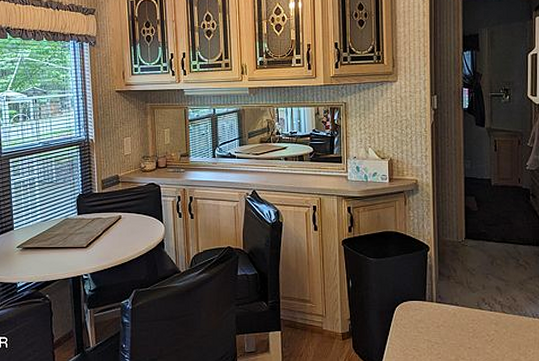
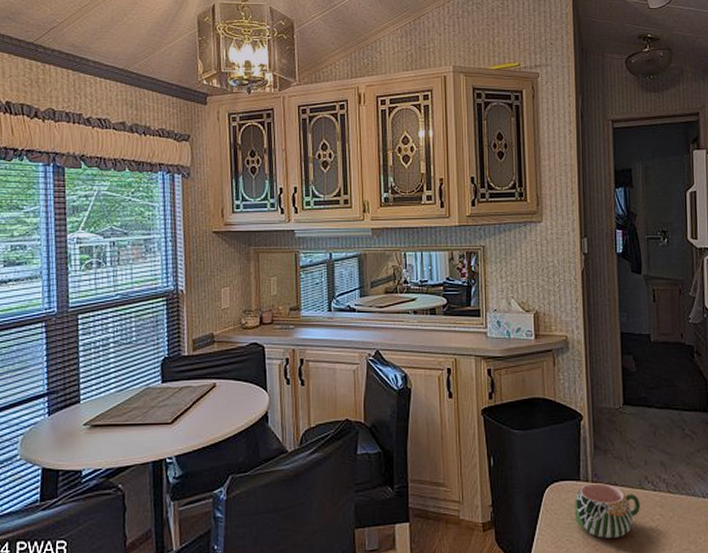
mug: none [420,303,477,348] -> present [574,483,640,538]

